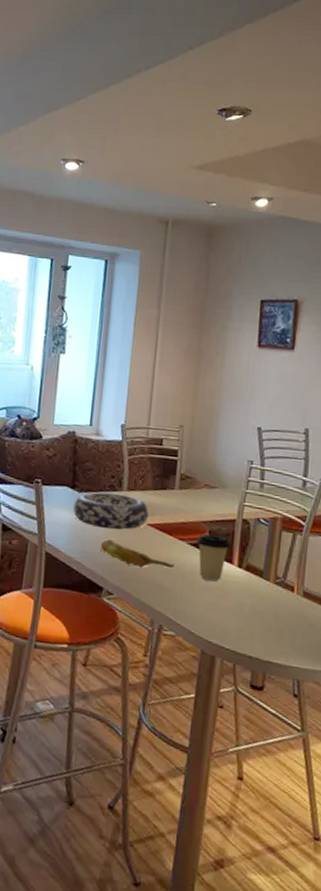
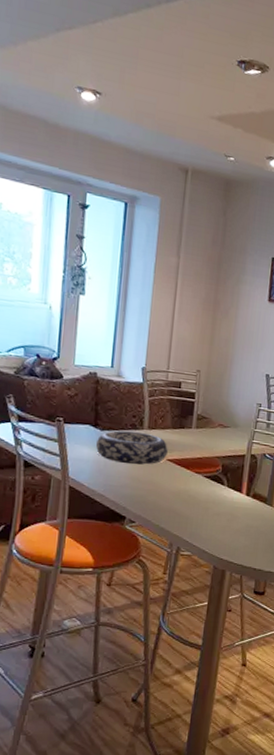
banana: present [101,539,174,569] -> none [123,474,191,498]
coffee cup: present [196,534,231,583] -> none [211,467,241,509]

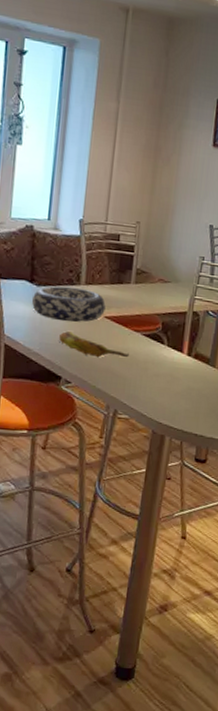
banana: none [123,474,191,498] -> present [59,331,129,358]

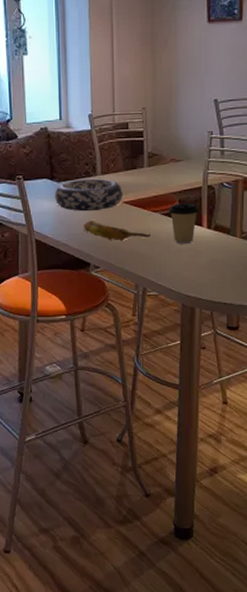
coffee cup: none [150,325,182,370] -> present [168,203,200,245]

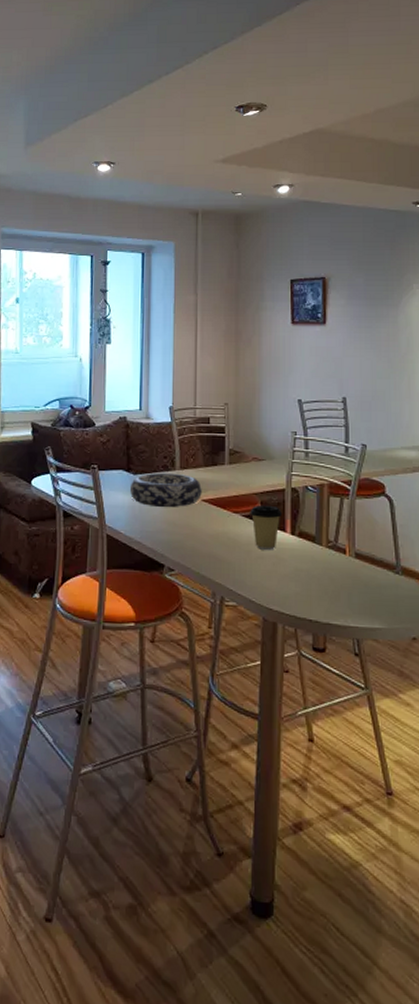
banana: present [84,220,151,241] -> none [159,518,230,543]

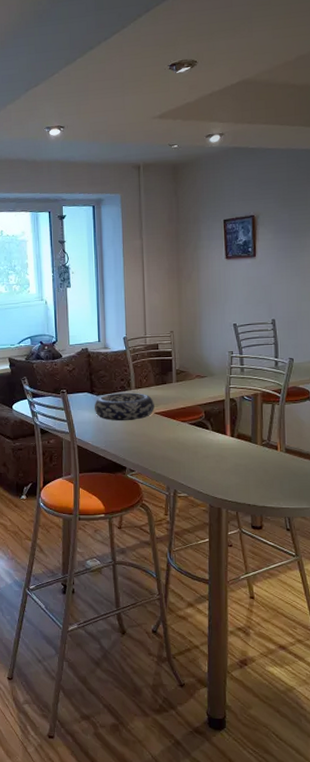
coffee cup: present [250,505,283,551] -> none [195,414,224,451]

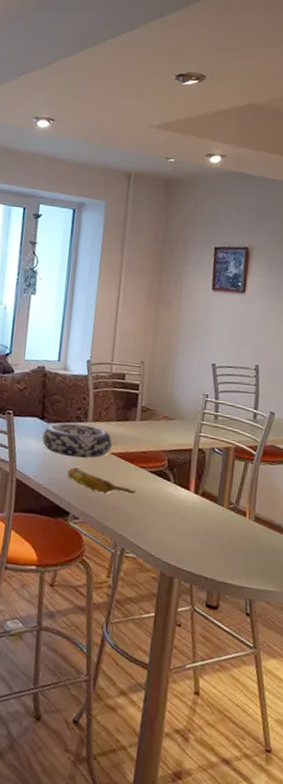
banana: none [120,429,180,448] -> present [68,467,136,495]

